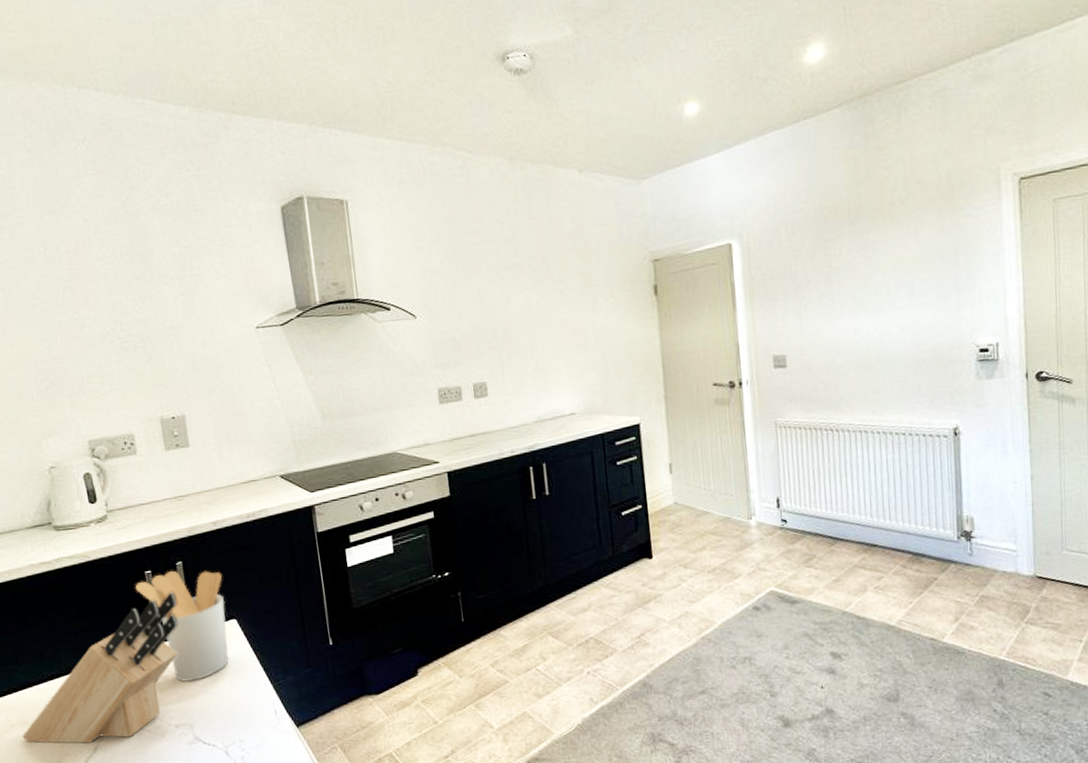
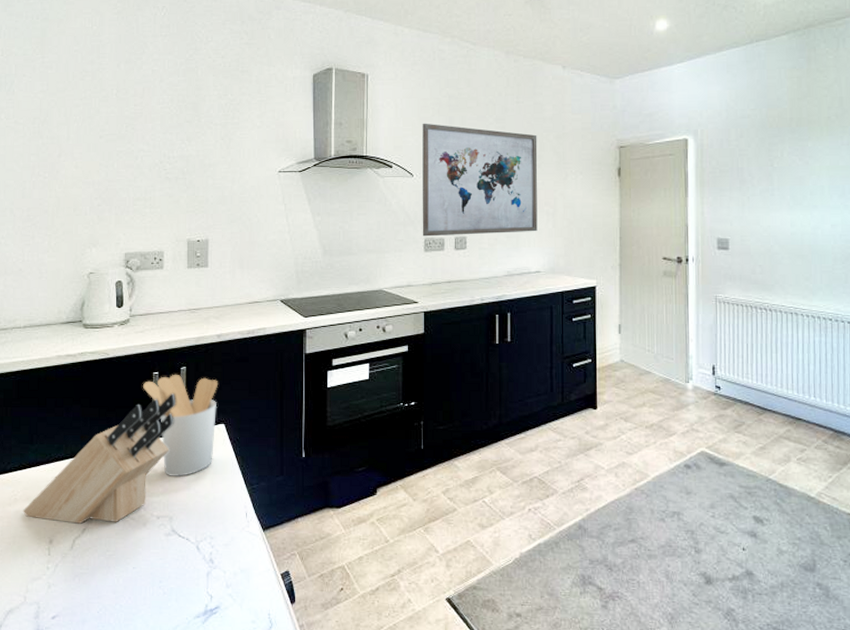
wall art: none [419,253,568,387] -> present [422,123,538,237]

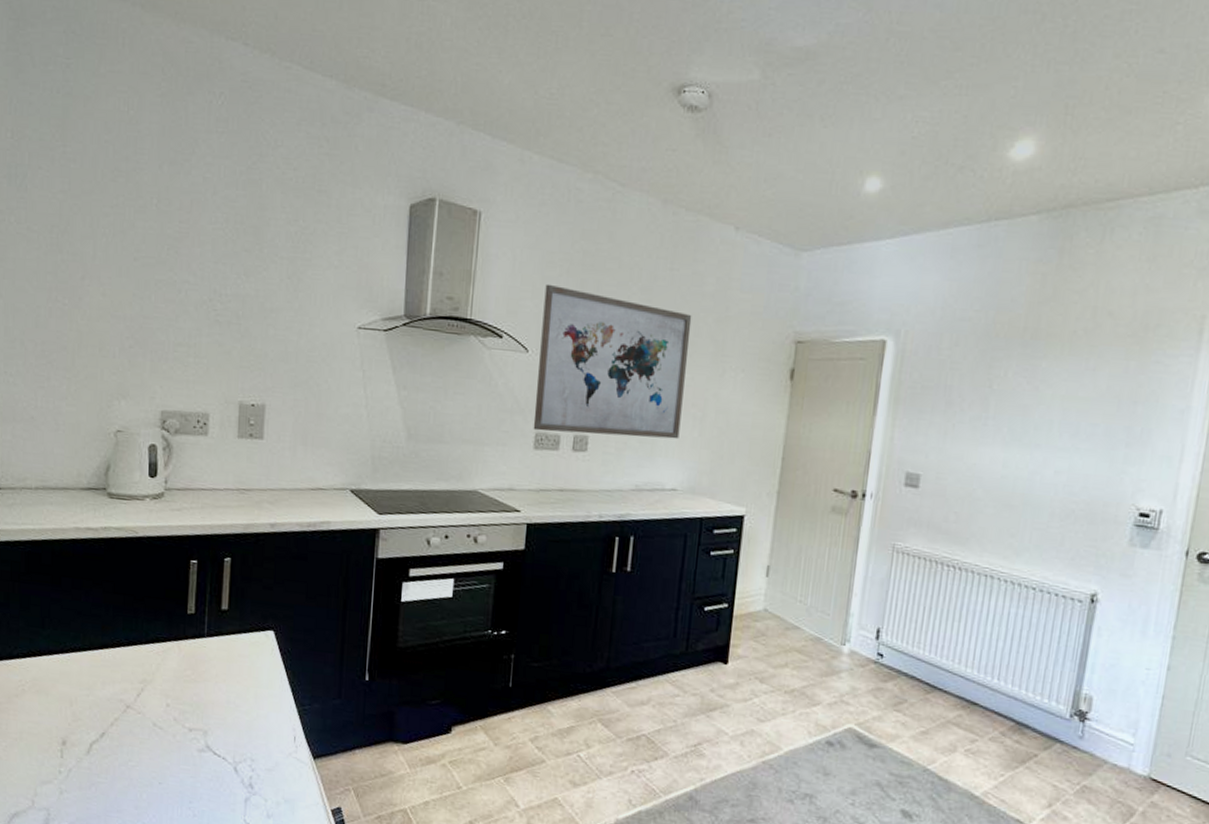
knife block: present [22,393,176,524] -> none [31,588,218,730]
utensil holder: present [143,374,219,477] -> none [178,565,269,687]

